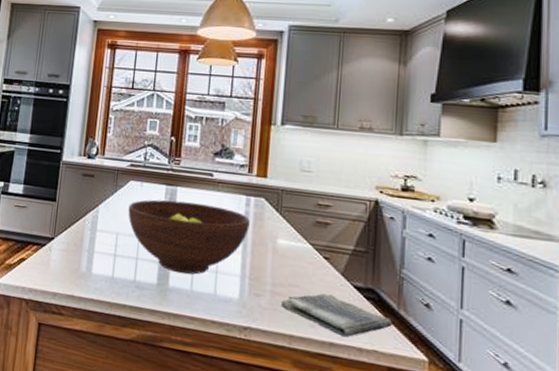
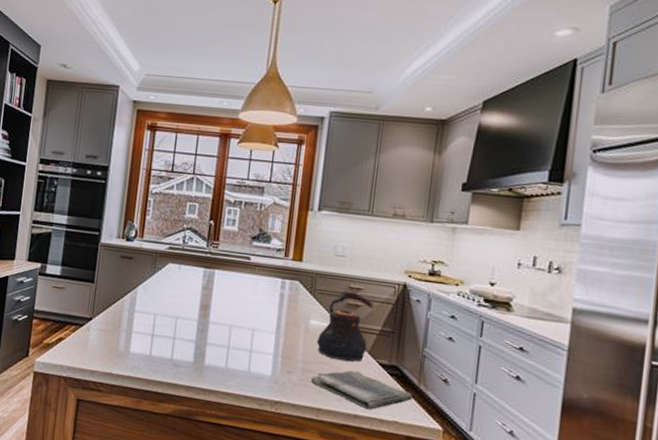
fruit bowl: present [128,199,250,275] -> none [166,281,285,353]
teapot: none [285,207,348,285] -> present [316,290,377,362]

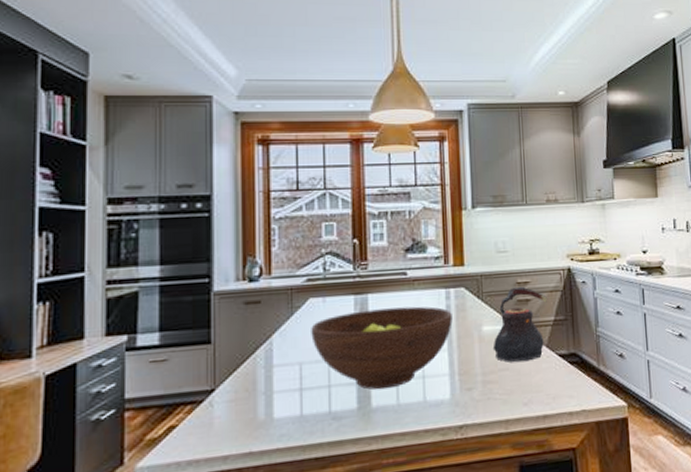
fruit bowl: none [166,281,285,353] -> present [311,306,453,390]
dish towel: present [310,370,412,410] -> none [493,369,595,407]

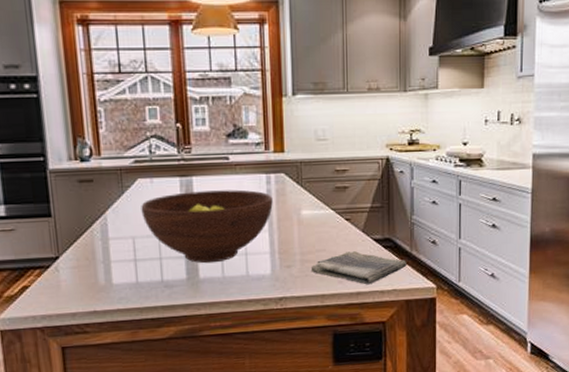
teapot: present [492,286,547,362] -> none [311,174,364,245]
dish towel: none [493,369,595,407] -> present [310,251,406,285]

